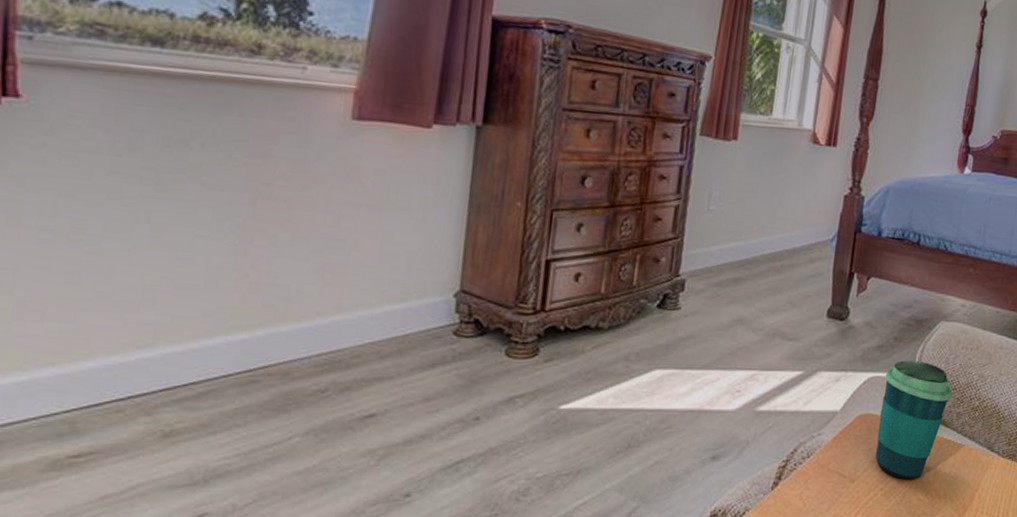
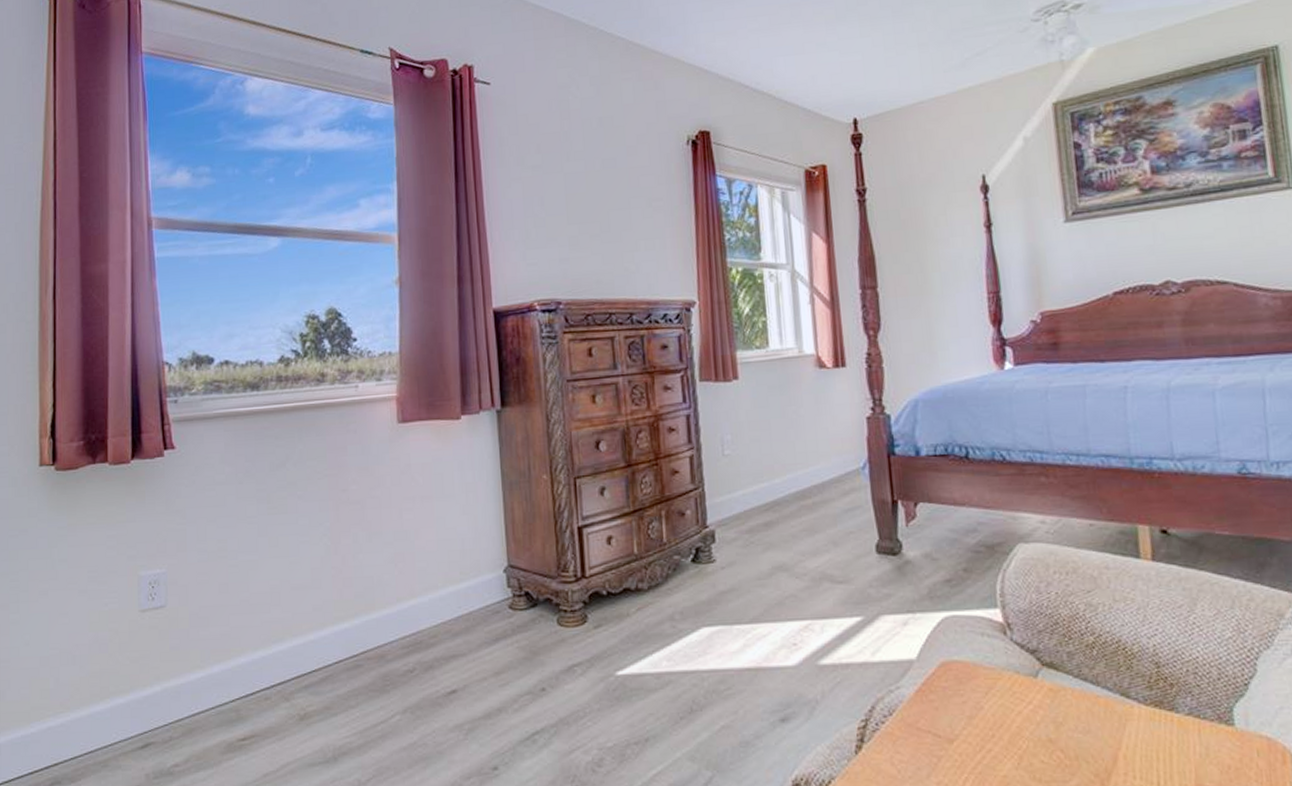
cup: present [875,360,952,479] -> none [962,593,1054,737]

